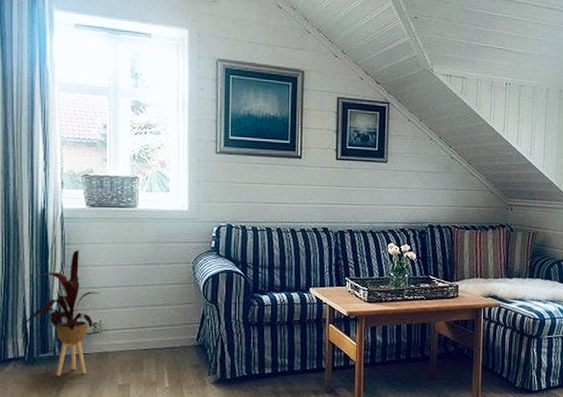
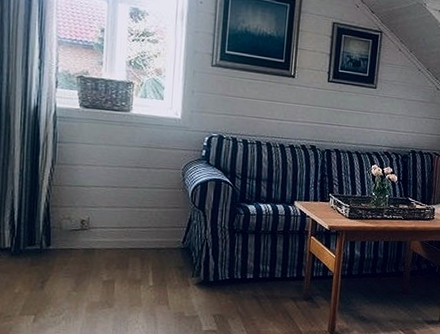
house plant: present [23,250,100,376] -> none [10,149,90,269]

